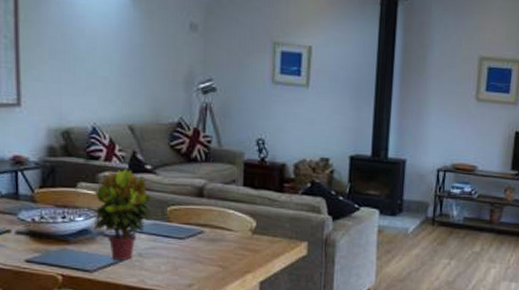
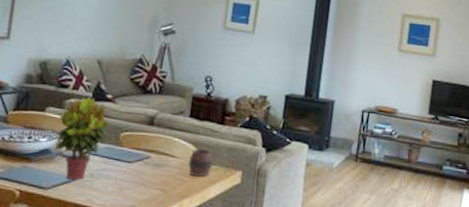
cup: none [248,220,274,250] -> present [188,149,213,177]

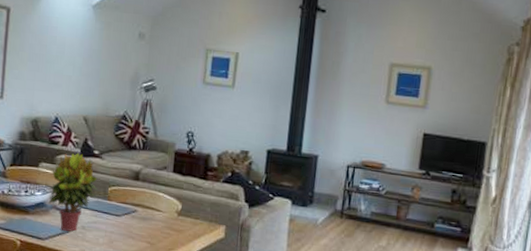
cup: present [188,149,213,177] -> none [173,203,197,231]

